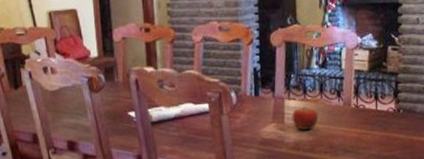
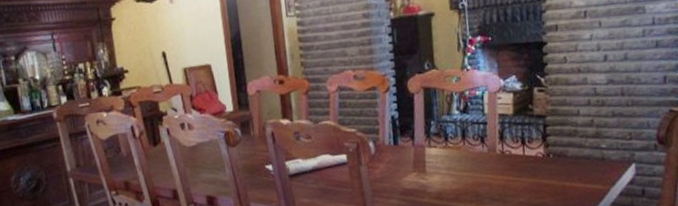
fruit: present [292,106,319,131] -> none [433,154,462,180]

